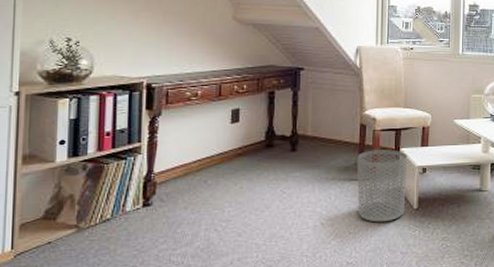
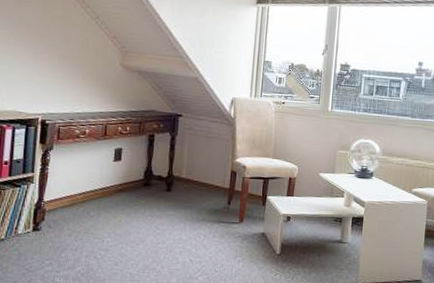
waste bin: present [357,150,408,223] -> none [224,196,274,264]

